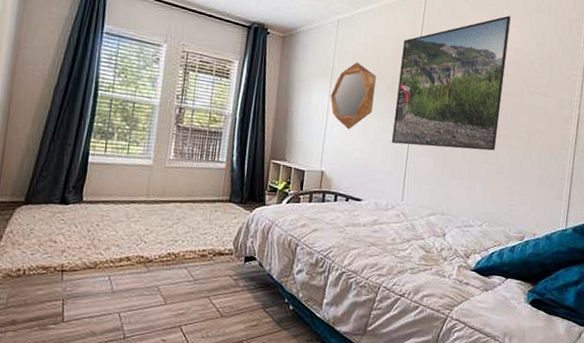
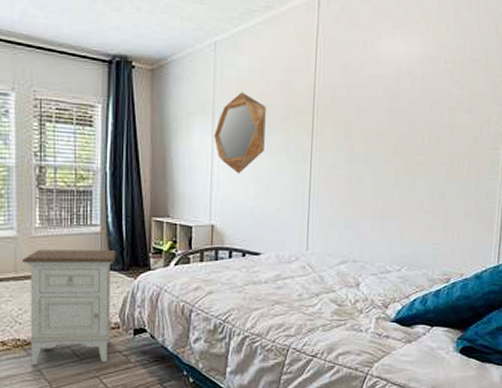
nightstand: none [149,178,237,285] -> present [22,249,116,366]
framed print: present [392,15,511,151] -> none [290,16,423,185]

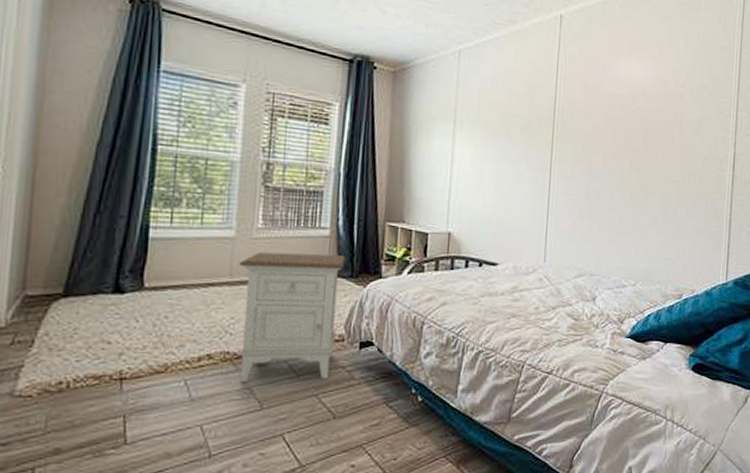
home mirror: present [214,92,266,174] -> none [455,100,508,182]

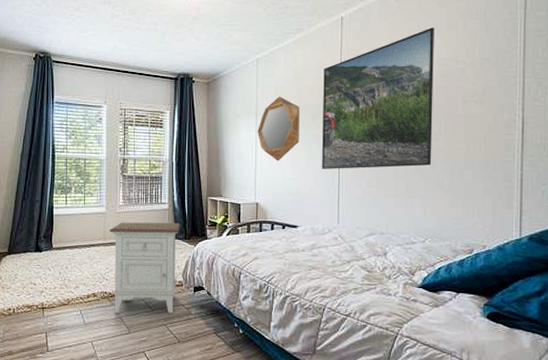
home mirror: none [455,100,508,182] -> present [258,96,300,162]
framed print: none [530,42,657,199] -> present [322,27,434,169]

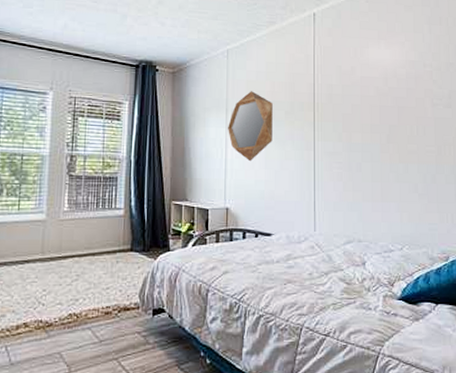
nightstand: present [110,222,180,314] -> none [49,232,138,348]
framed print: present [322,27,434,169] -> none [297,30,406,171]

